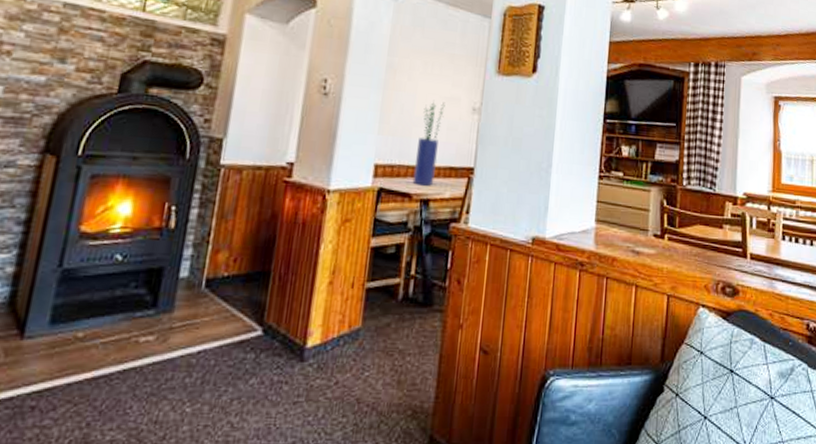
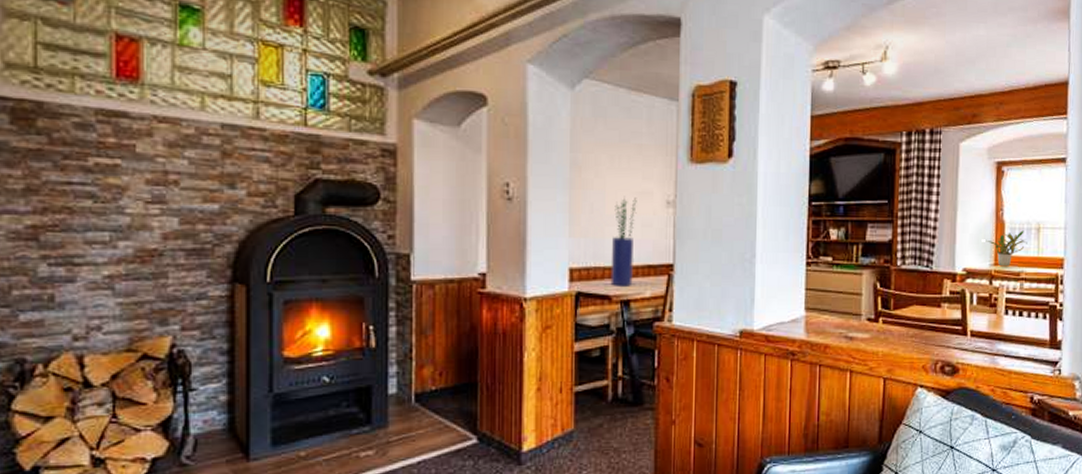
potted plant: none [764,161,802,194] -> present [985,231,1027,267]

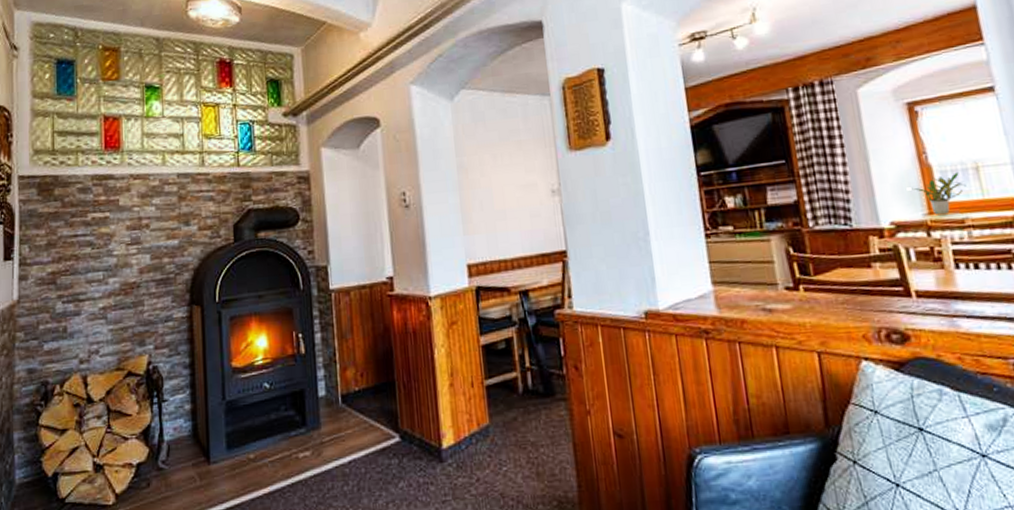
vase: present [610,197,637,286] -> none [502,190,529,278]

